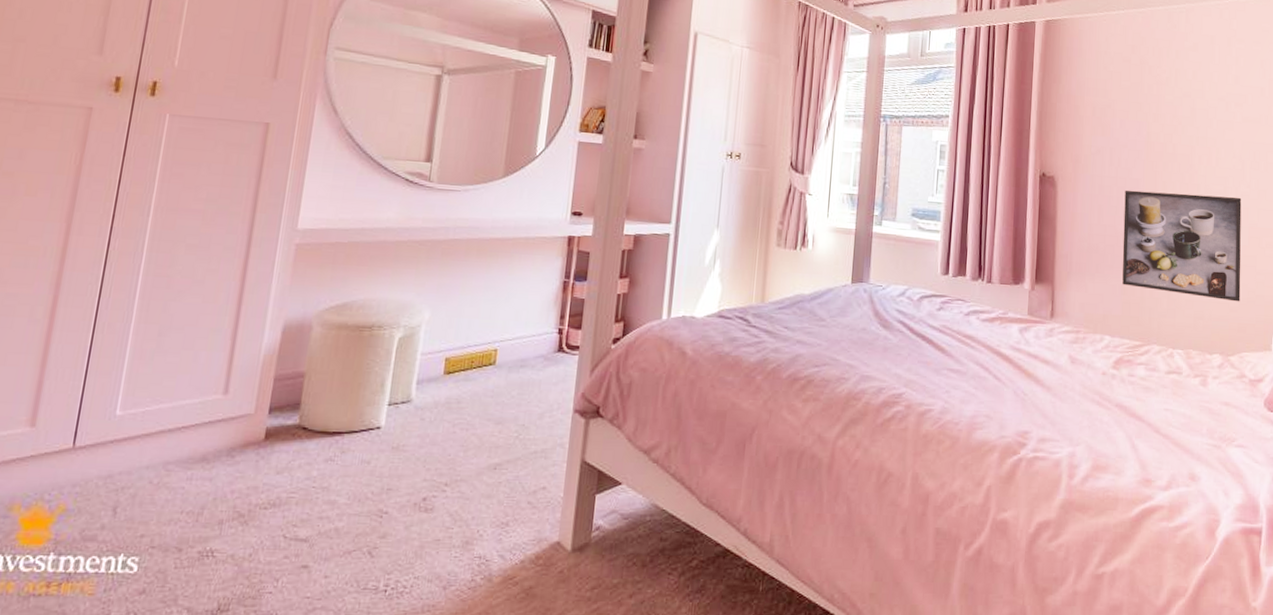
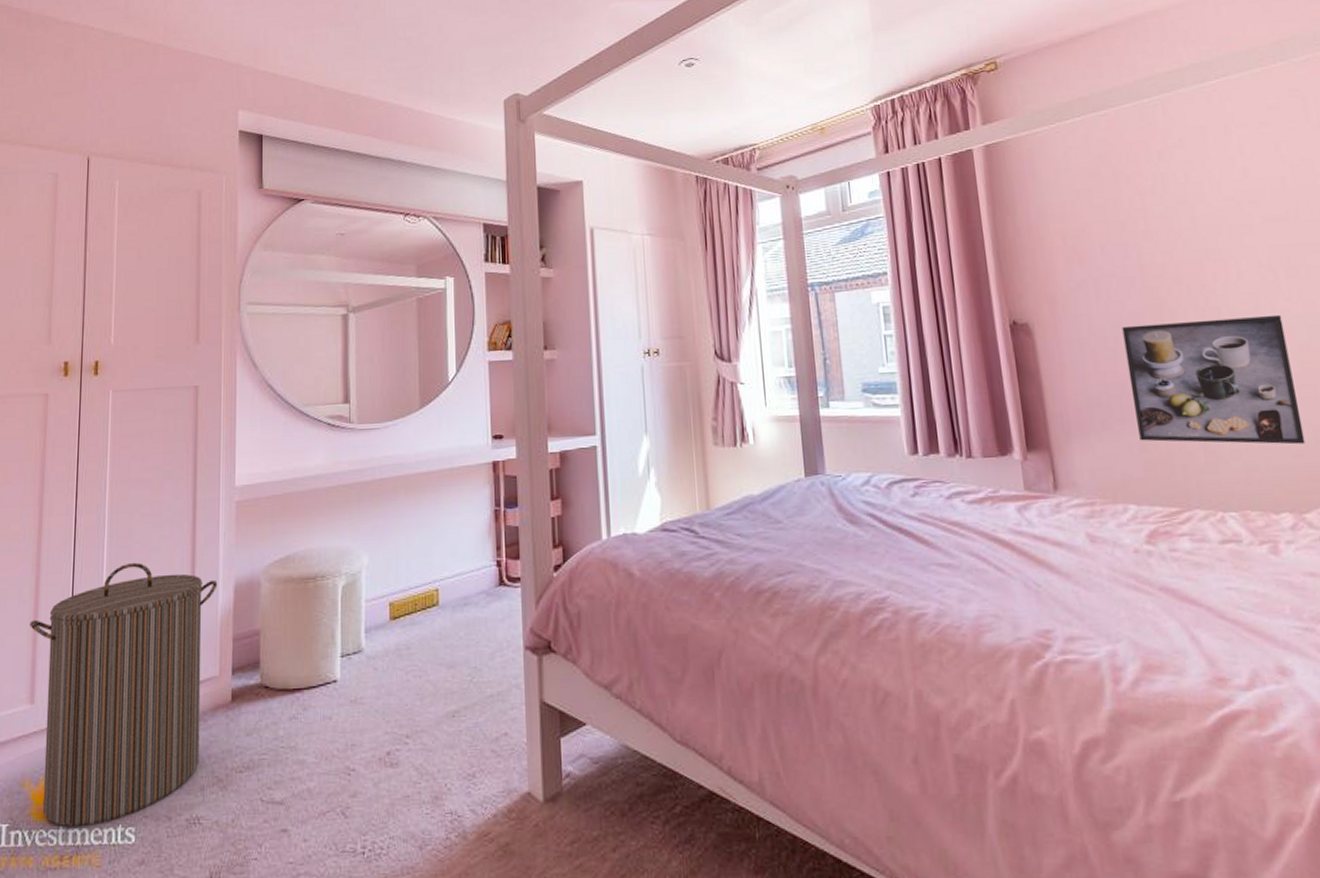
laundry hamper: none [31,292,265,554] -> present [30,562,218,827]

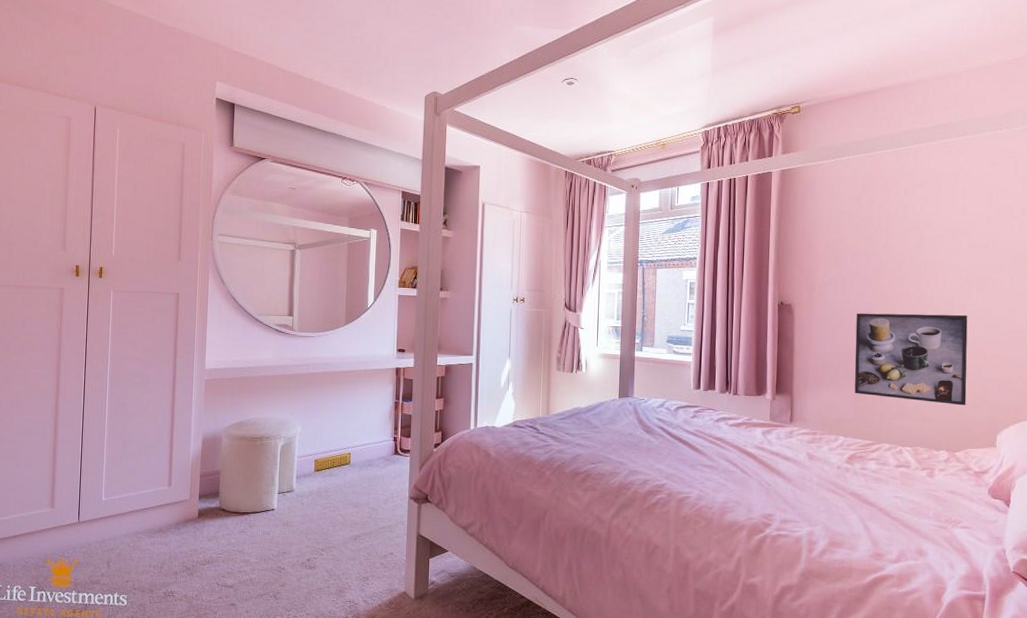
laundry hamper: present [30,562,218,827] -> none [50,416,190,592]

